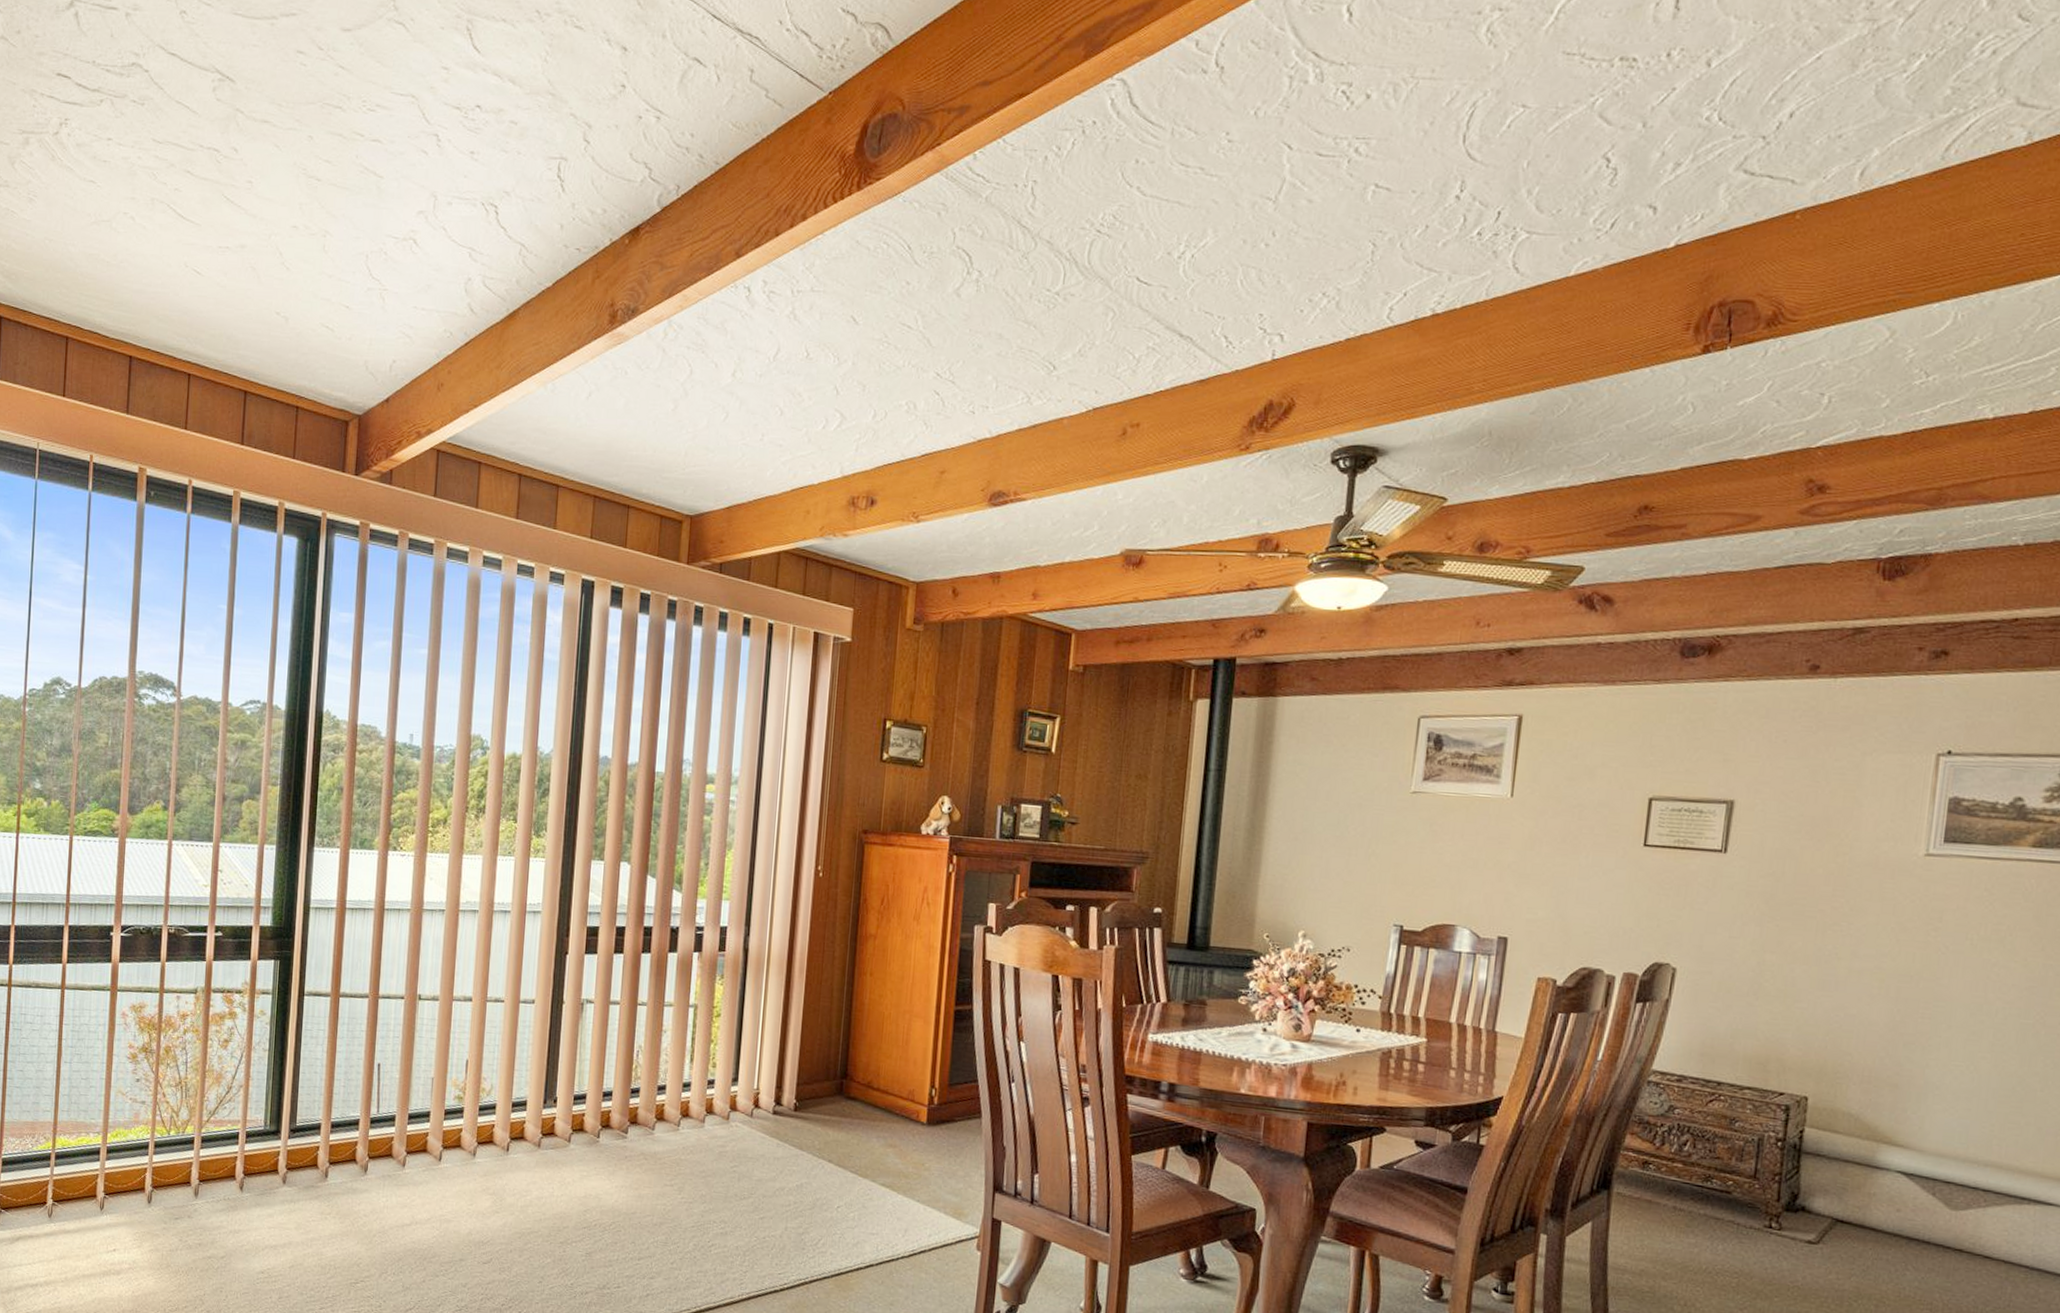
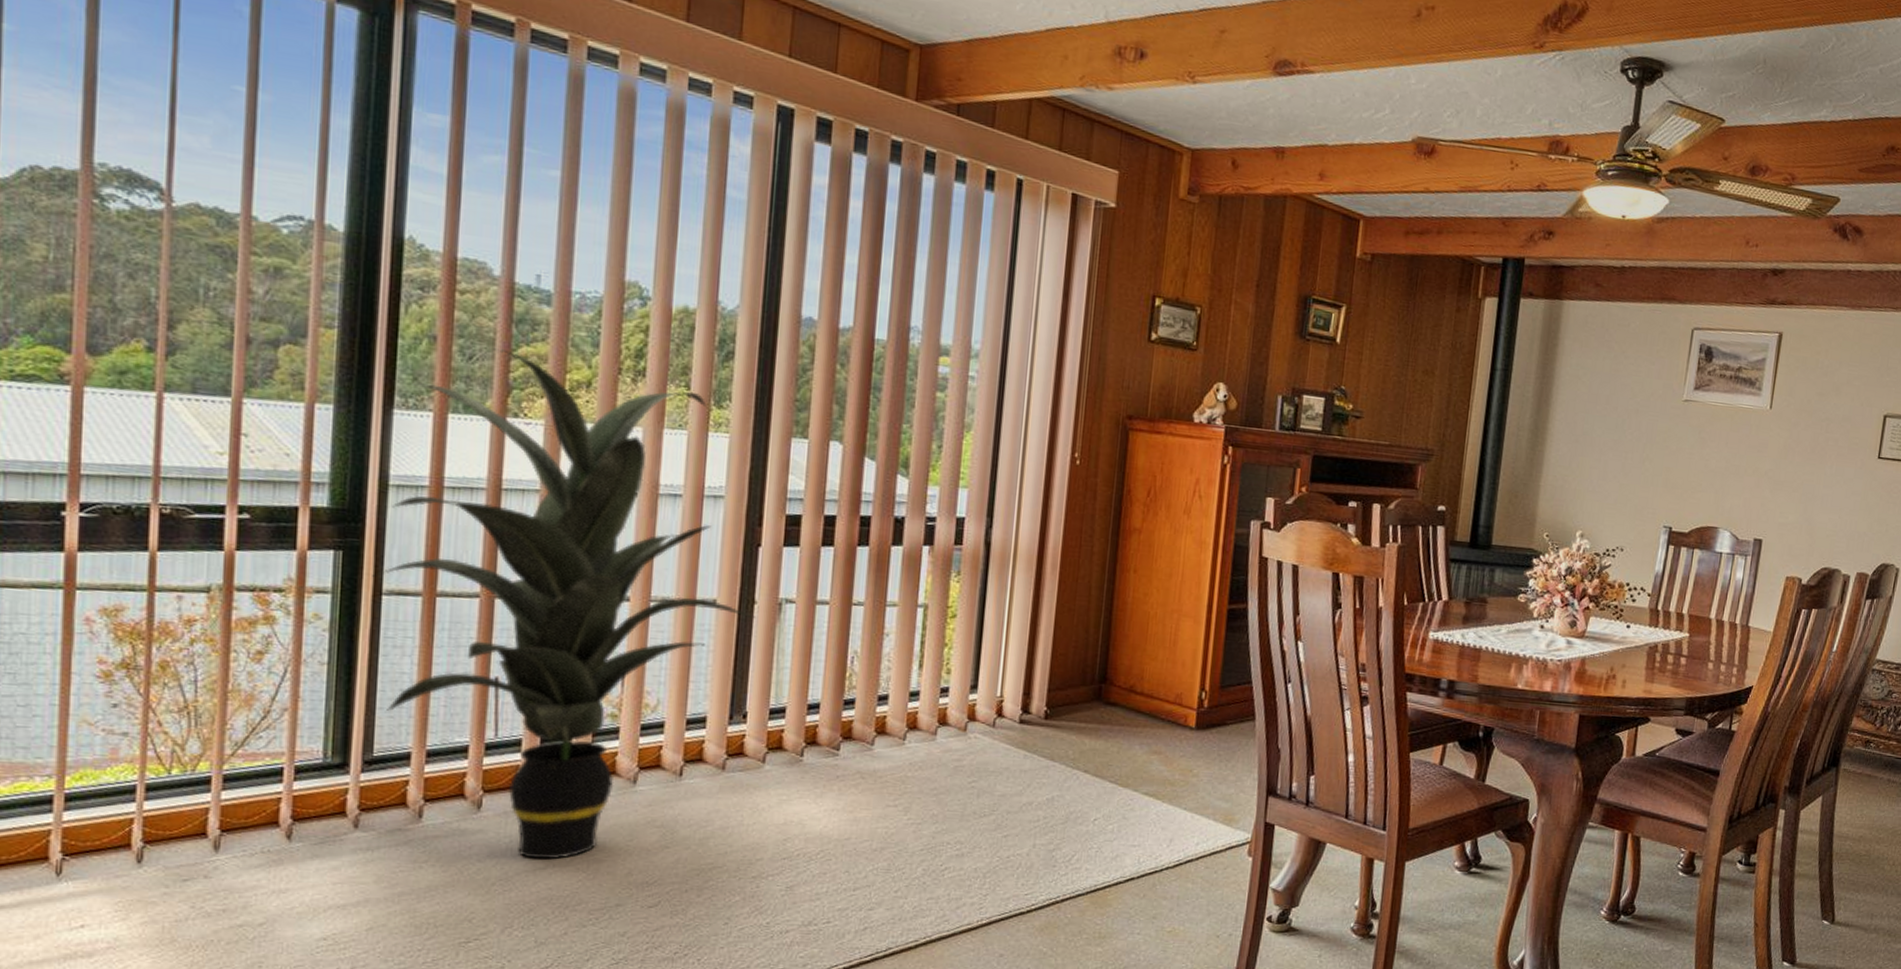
indoor plant: none [298,795,563,1218] -> present [372,348,755,860]

